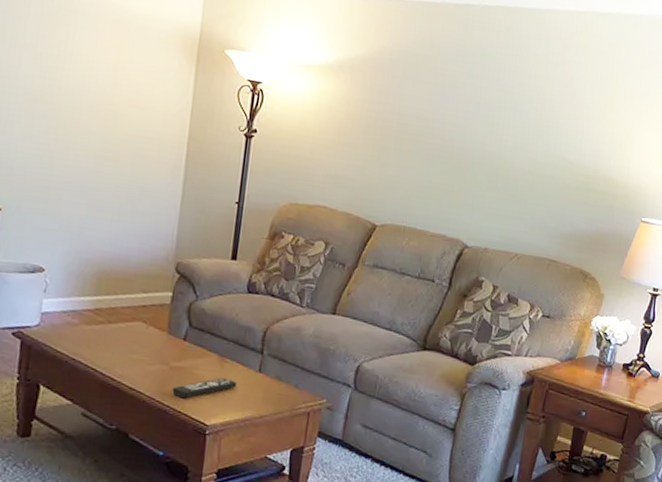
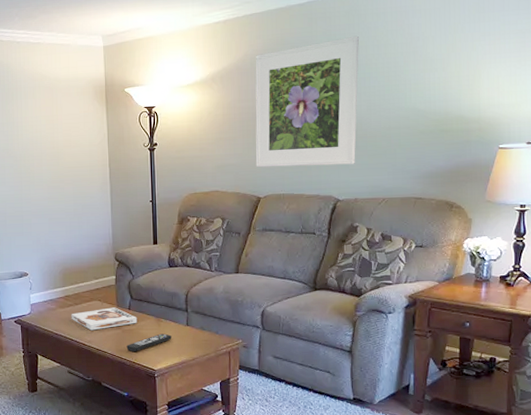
board game: none [99,333,194,362] -> present [71,307,138,331]
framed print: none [376,50,516,207] -> present [255,35,359,168]

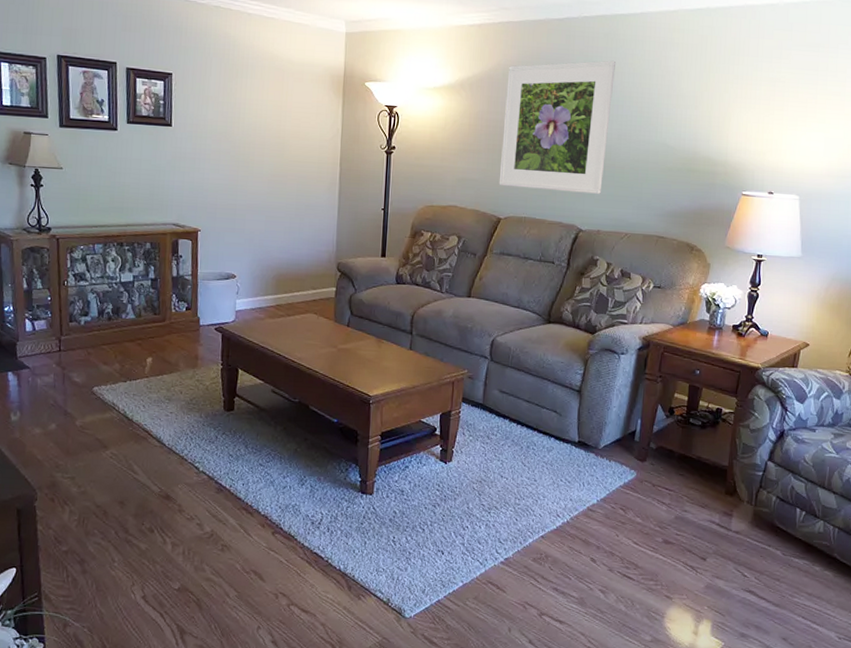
board game: present [71,307,138,331] -> none [281,322,356,347]
remote control: present [126,333,172,351] -> none [341,356,392,374]

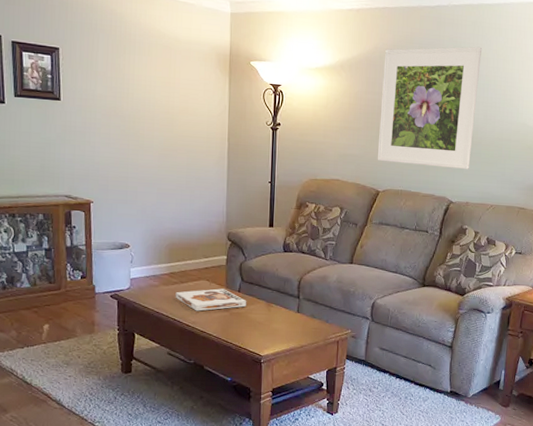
board game: none [281,322,356,347] -> present [175,288,247,311]

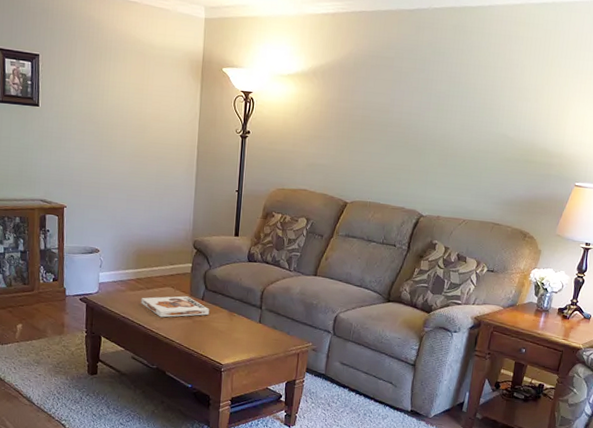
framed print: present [377,46,482,169] -> none [346,52,462,182]

